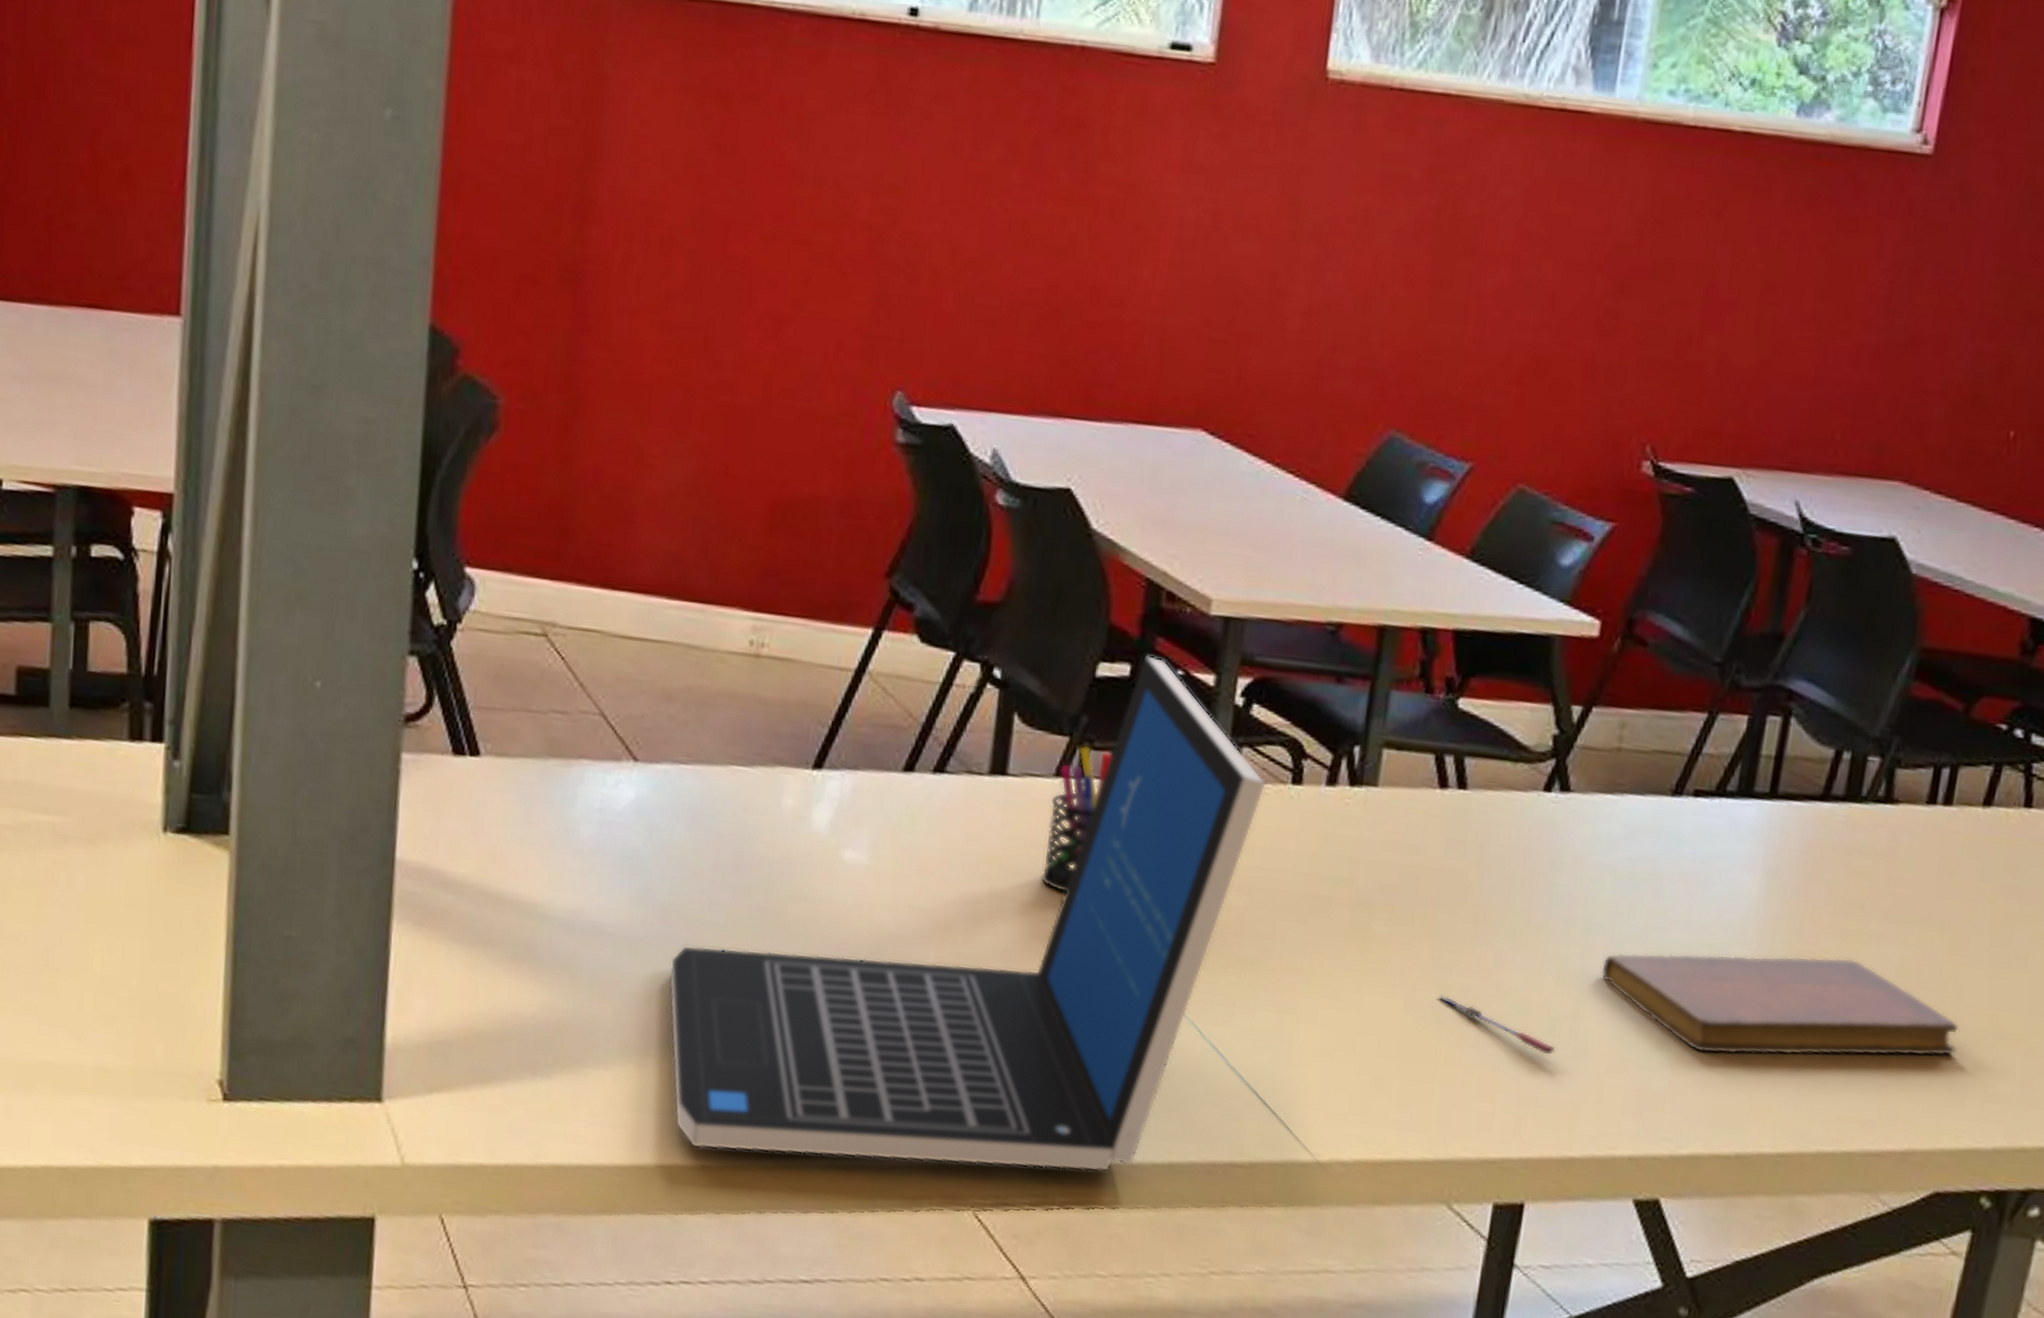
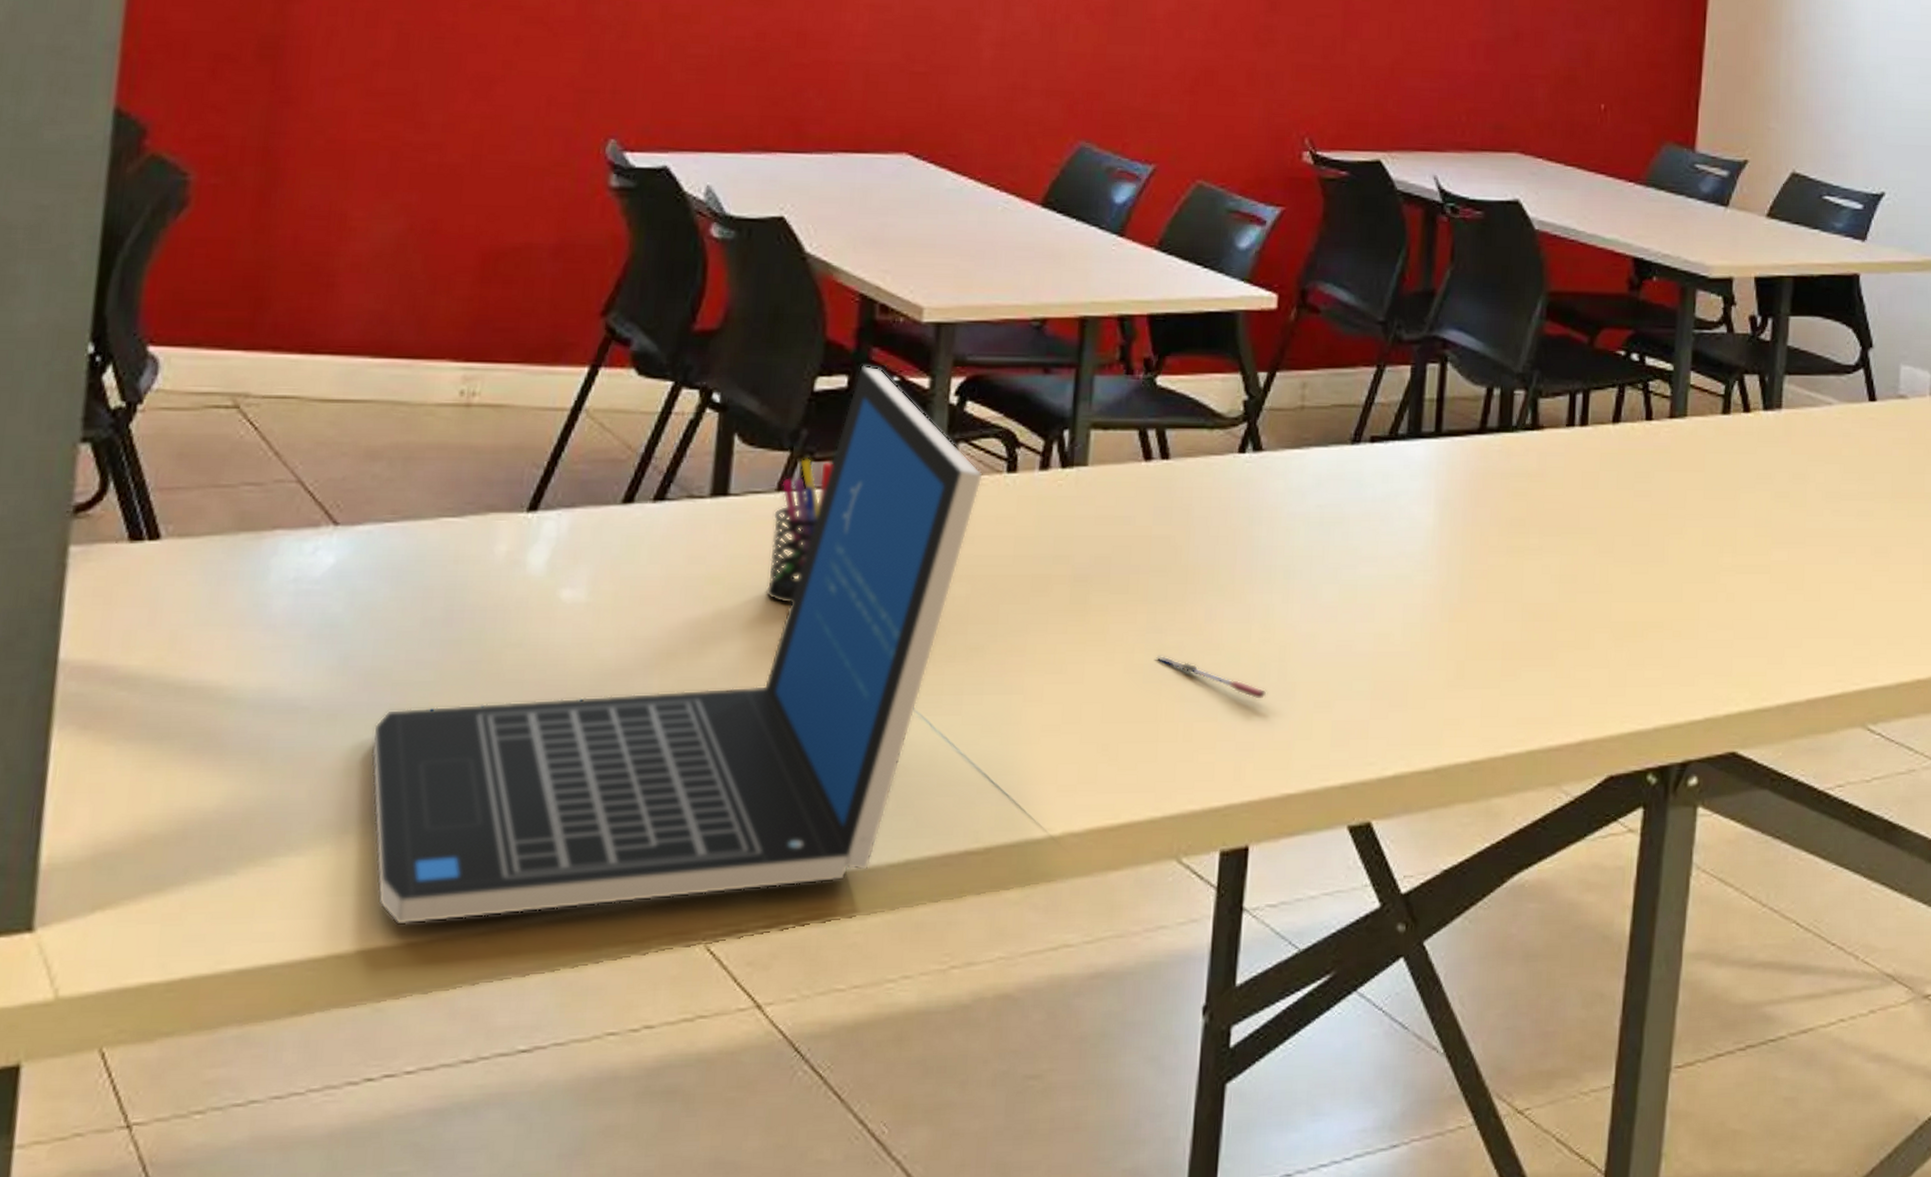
notebook: present [1601,953,1959,1056] -> none [1302,572,1613,677]

